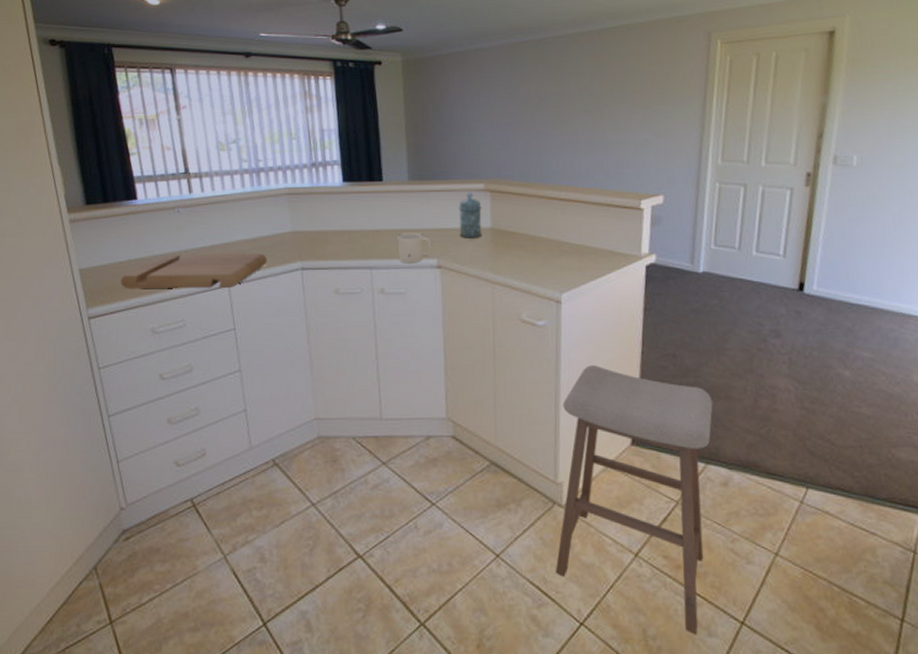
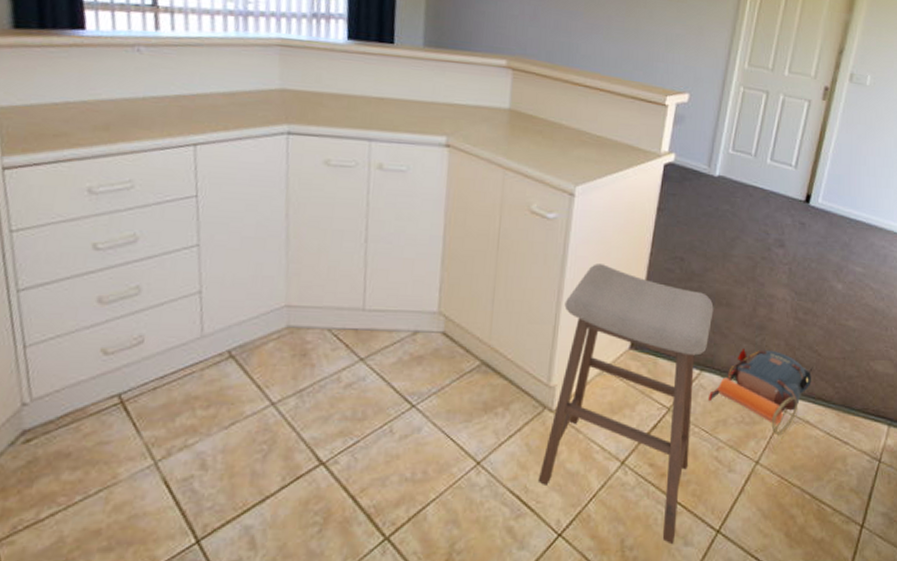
cutting board: present [121,253,267,290] -> none [52,100,247,148]
mug: present [396,233,432,264] -> none [402,104,443,140]
canister: present [459,192,482,238] -> none [475,67,502,119]
backpack: none [717,441,827,545] -> present [709,349,813,454]

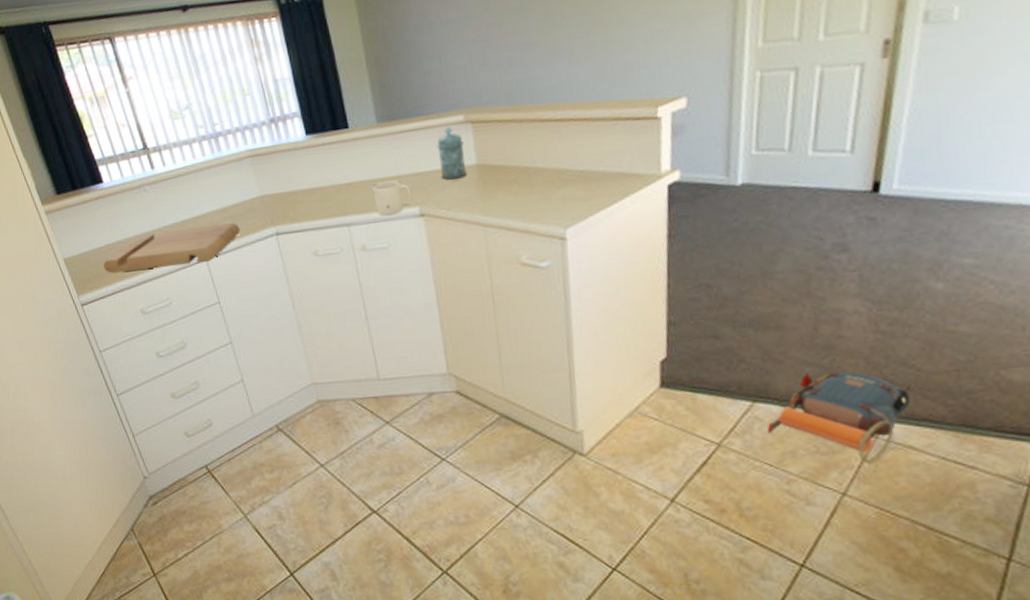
cutting board: none [52,100,247,148] -> present [103,223,241,274]
mug: none [402,104,443,140] -> present [371,180,412,217]
canister: none [475,67,502,119] -> present [436,127,467,180]
bar stool: present [538,264,714,545] -> none [576,304,760,579]

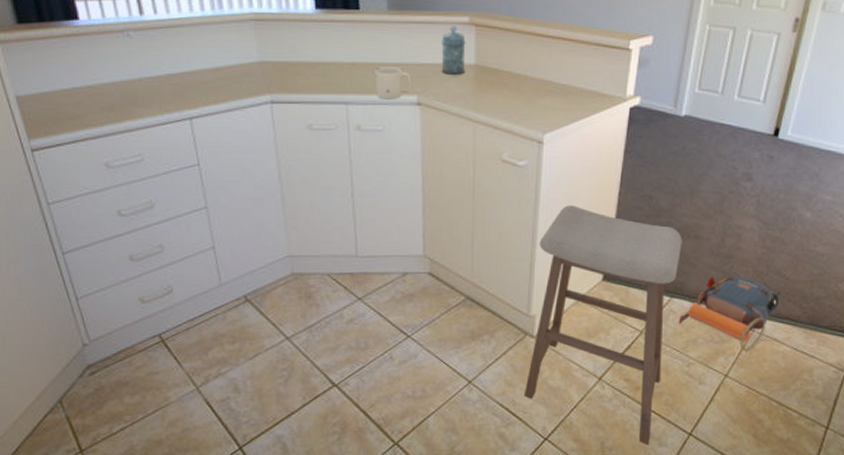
cutting board: present [103,223,241,274] -> none [66,83,232,122]
bar stool: none [576,304,760,579] -> present [523,205,682,446]

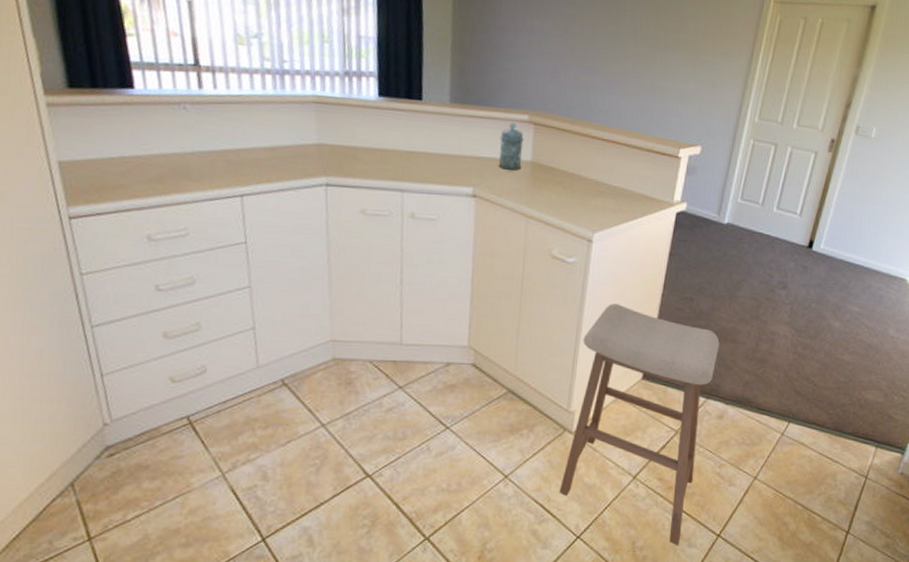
mug: present [373,67,412,100] -> none [431,157,469,191]
backpack: present [679,276,781,368] -> none [713,379,809,470]

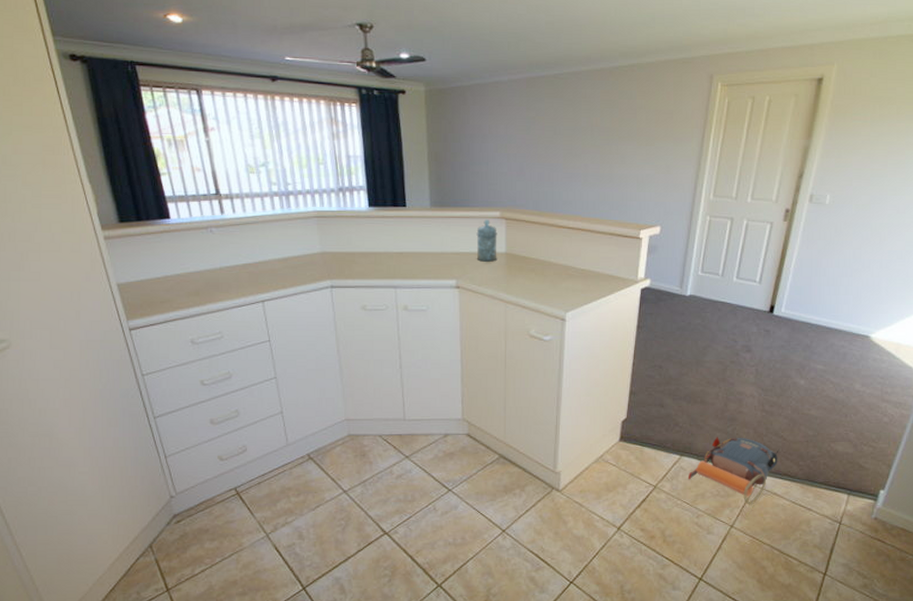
bar stool: present [559,304,720,546] -> none [551,375,690,589]
backpack: none [713,379,809,470] -> present [689,437,779,519]

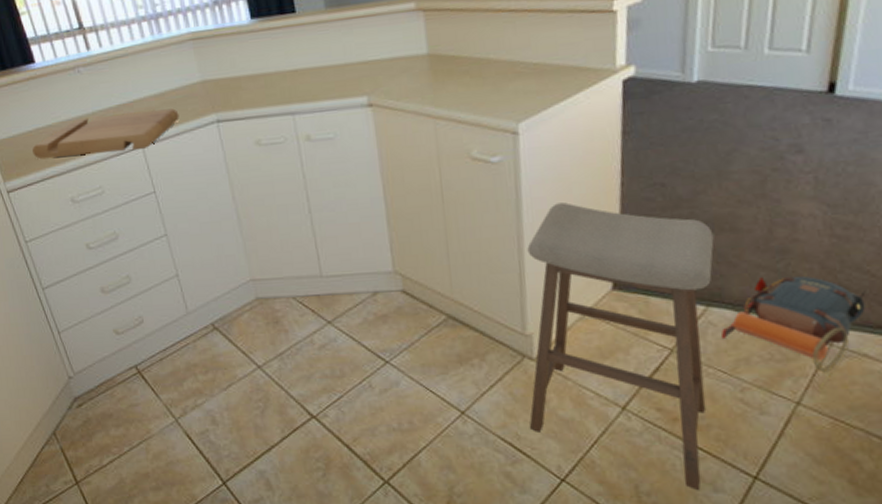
cutting board: none [159,271,298,304] -> present [32,108,179,160]
canister: present [476,219,497,262] -> none [387,14,418,70]
bar stool: none [551,375,690,589] -> present [527,202,714,491]

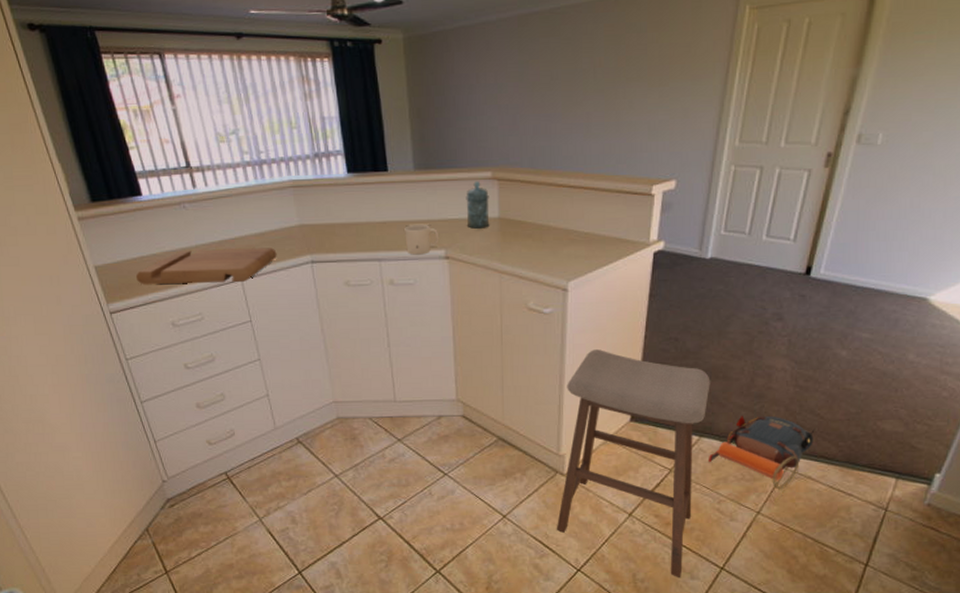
mug: none [317,68,360,106] -> present [403,224,440,255]
canister: none [387,14,418,70] -> present [466,181,490,229]

